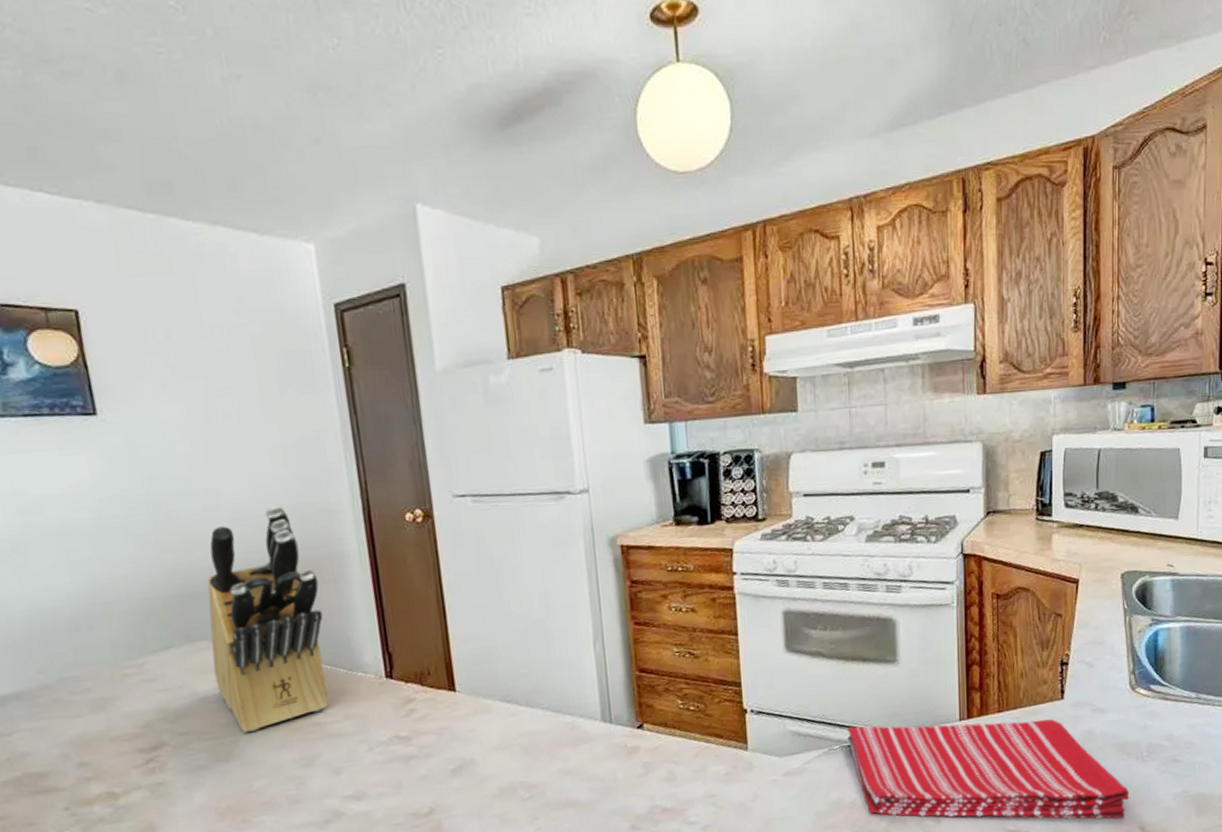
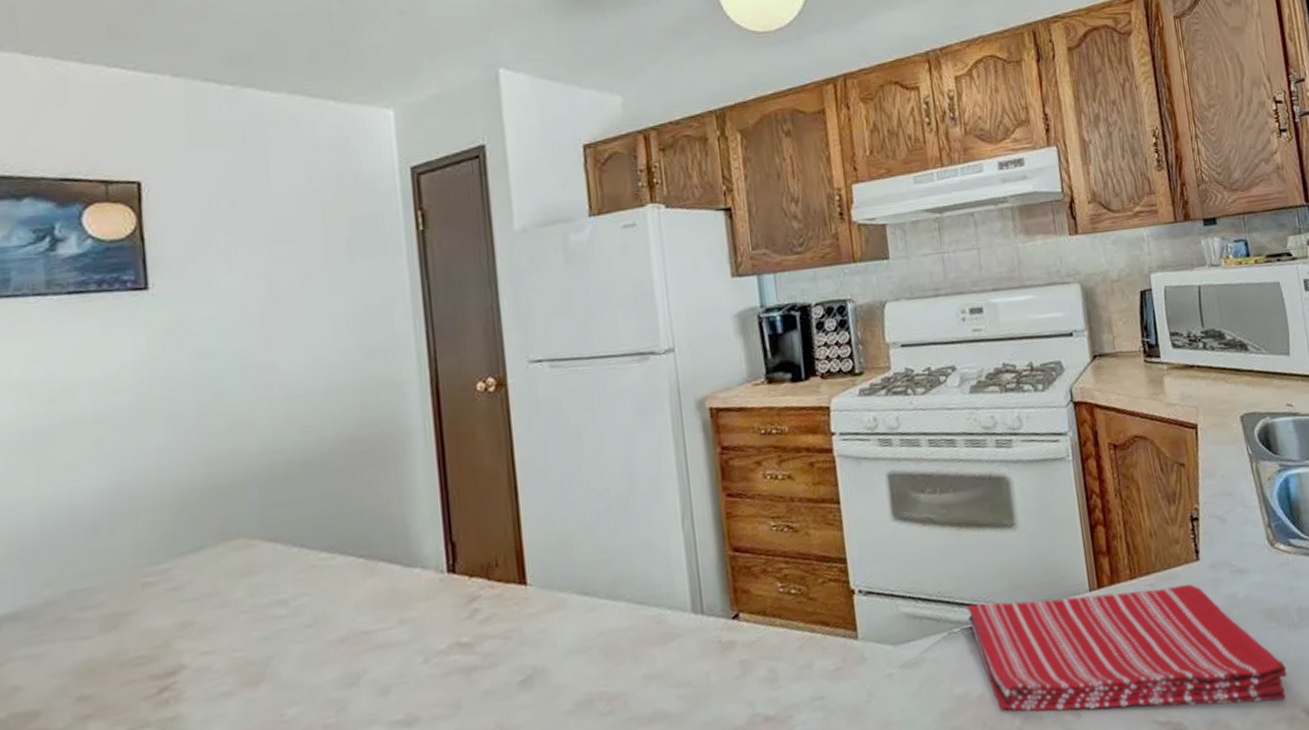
knife block: present [207,506,329,732] -> none [250,380,381,648]

